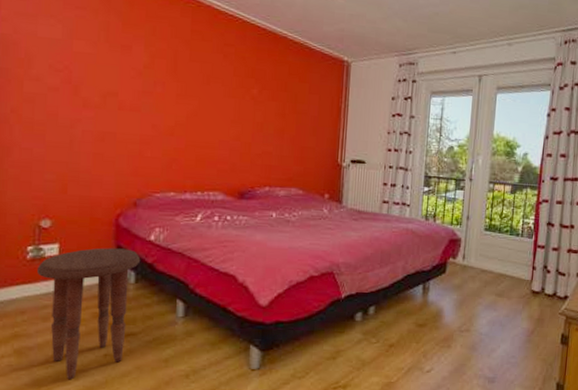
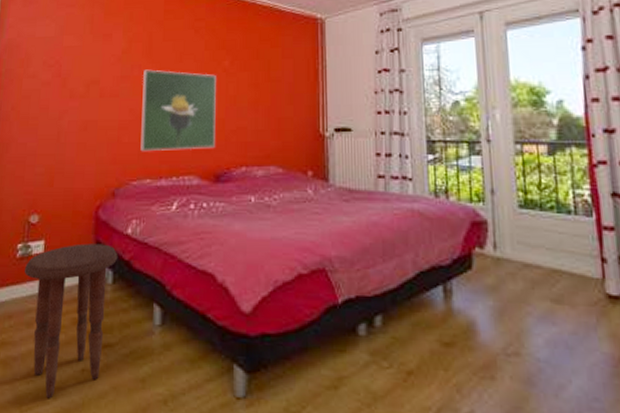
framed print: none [164,87,244,169] -> present [140,69,216,152]

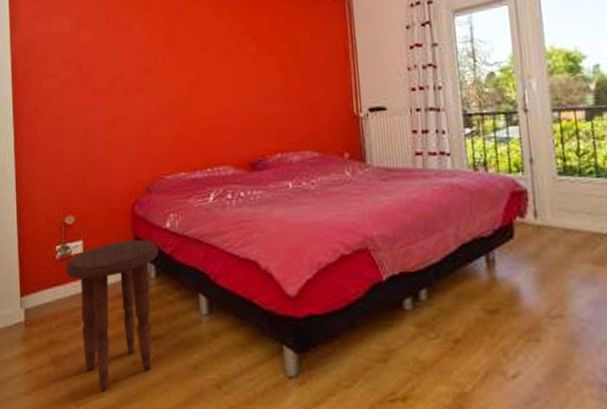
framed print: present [140,69,216,152] -> none [167,60,248,145]

